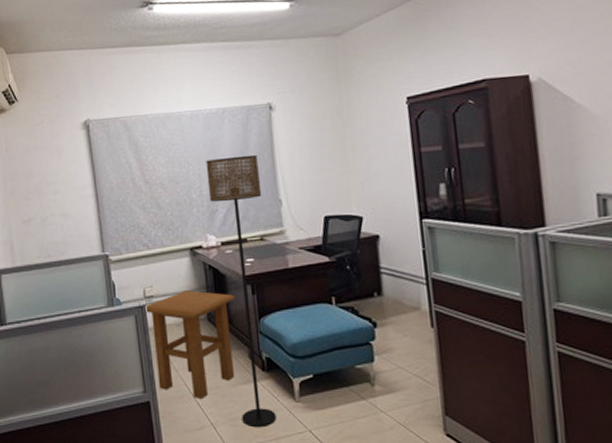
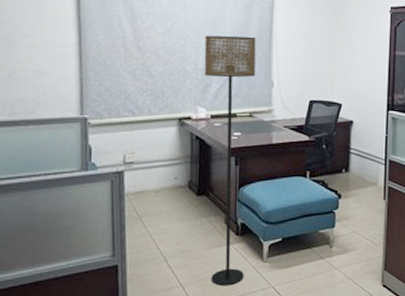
side table: present [144,290,236,399] -> none [122,159,219,261]

